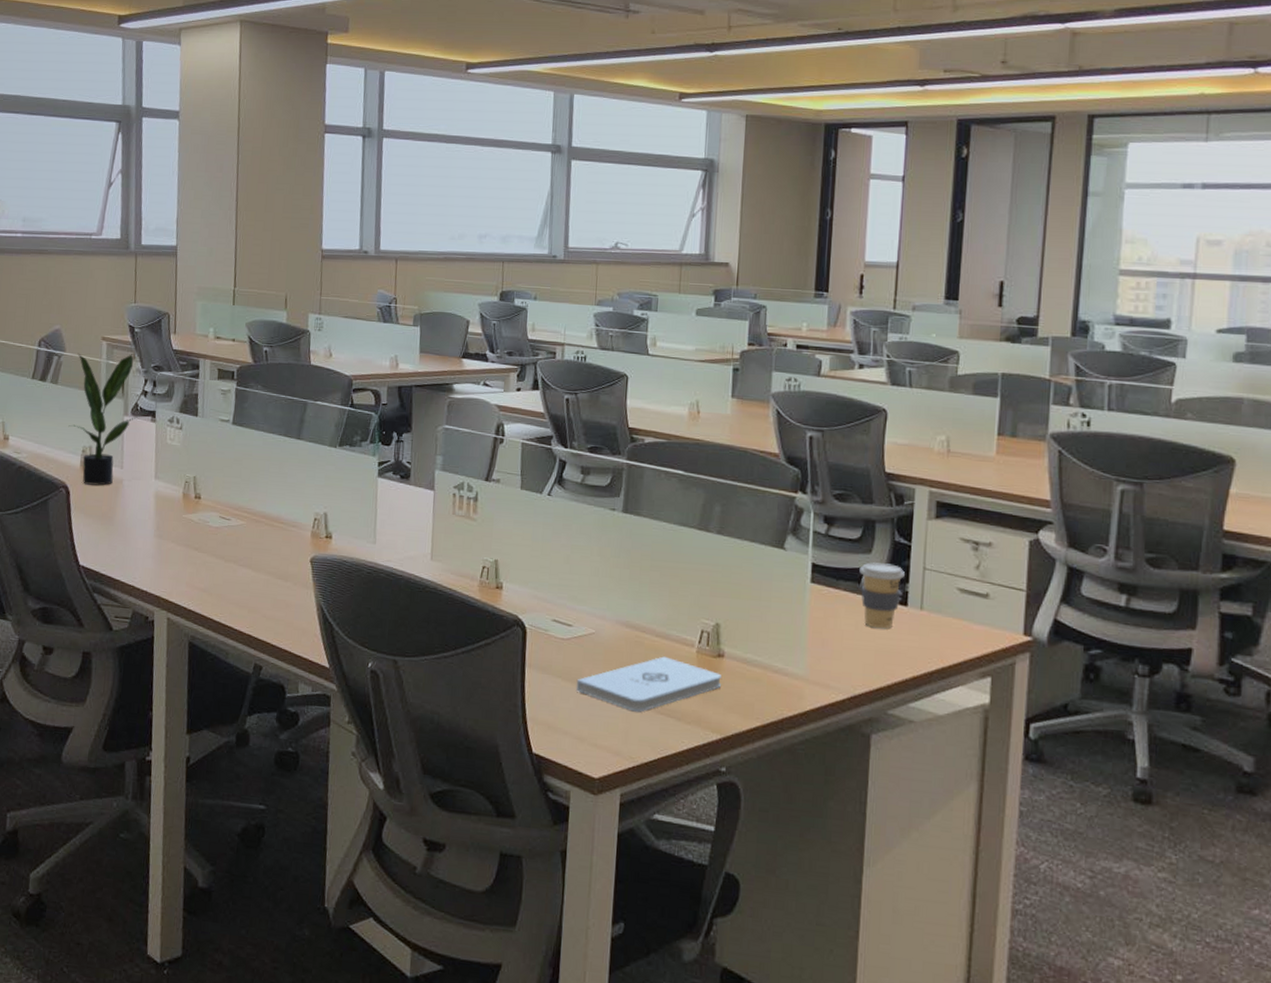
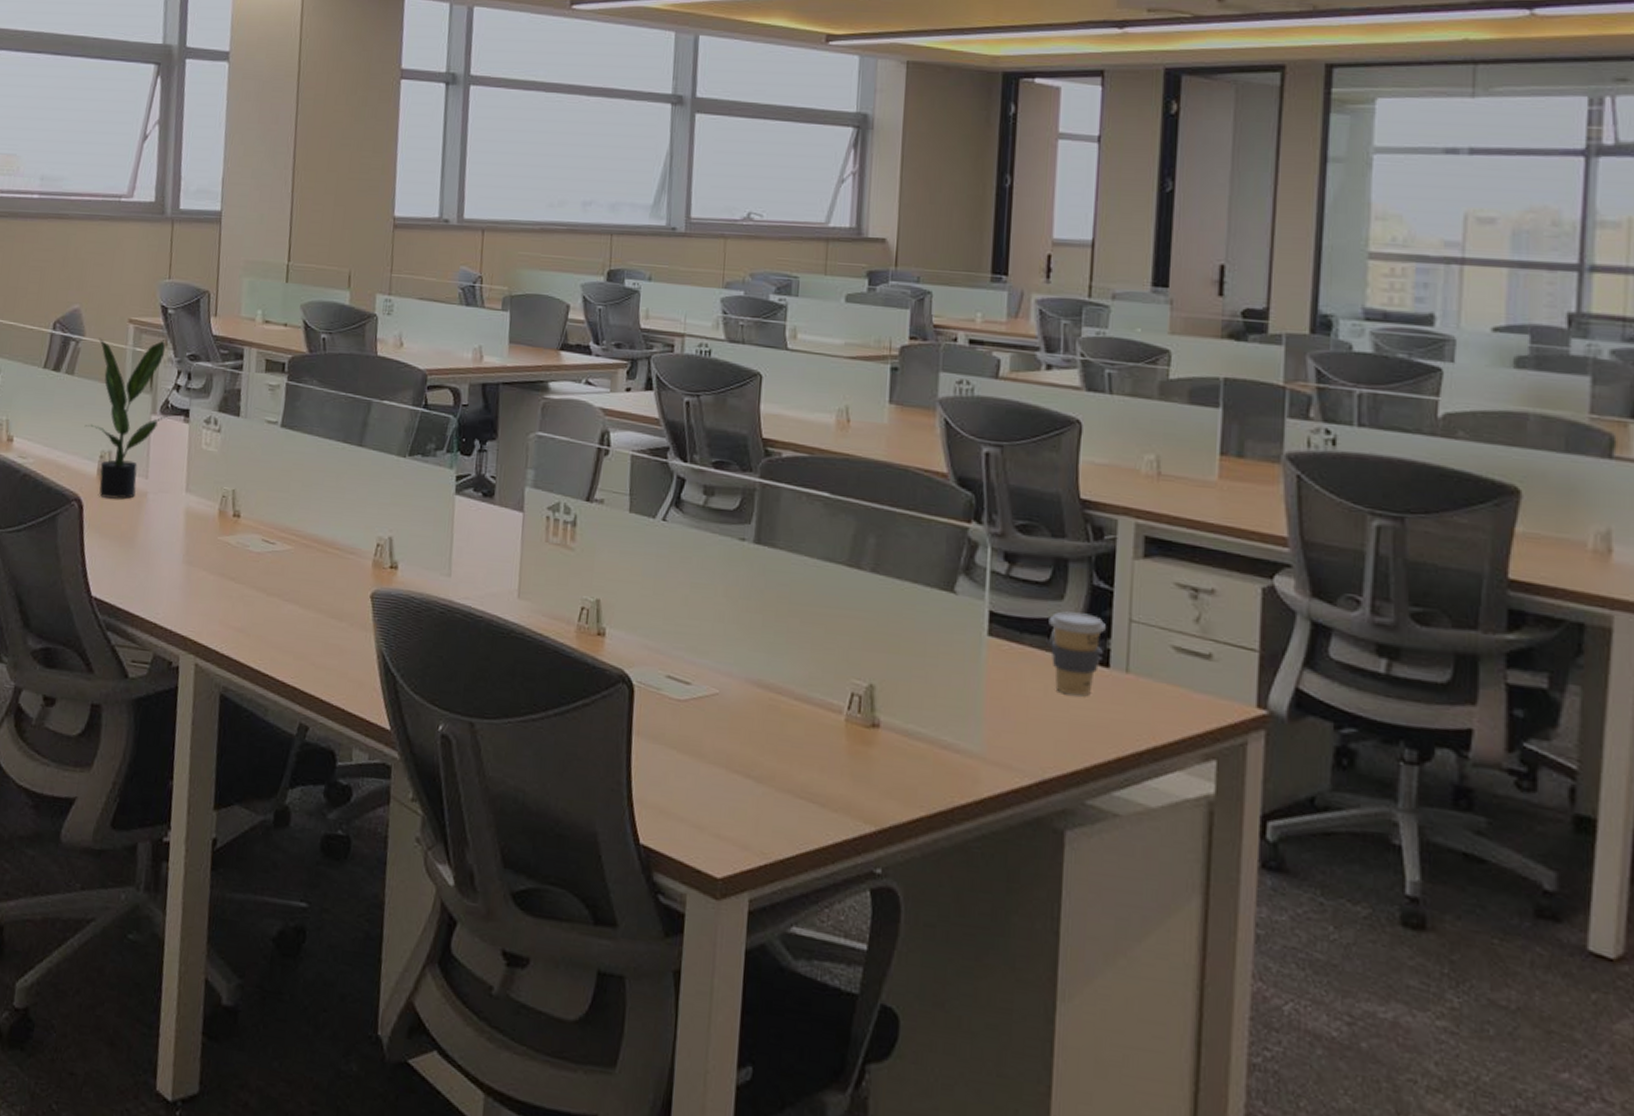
notepad: present [576,656,721,712] -> none [694,724,876,795]

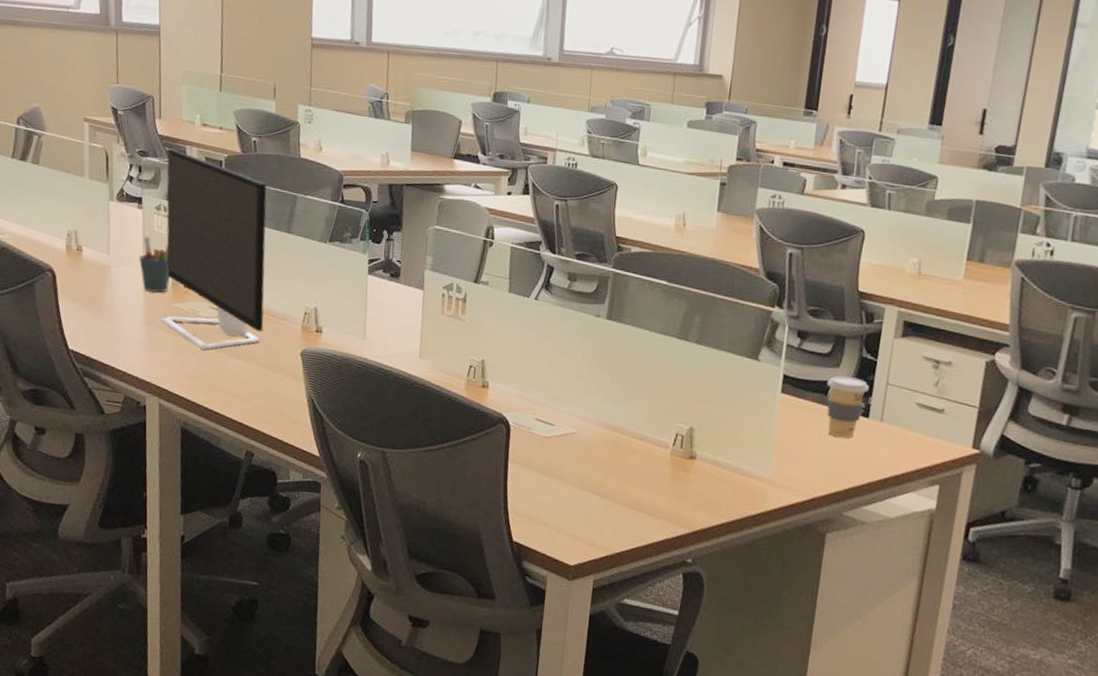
potted plant: present [84,338,181,499] -> none [52,133,134,271]
pen holder: none [181,456,217,524] -> present [138,237,170,293]
monitor: none [200,350,336,595] -> present [158,148,267,351]

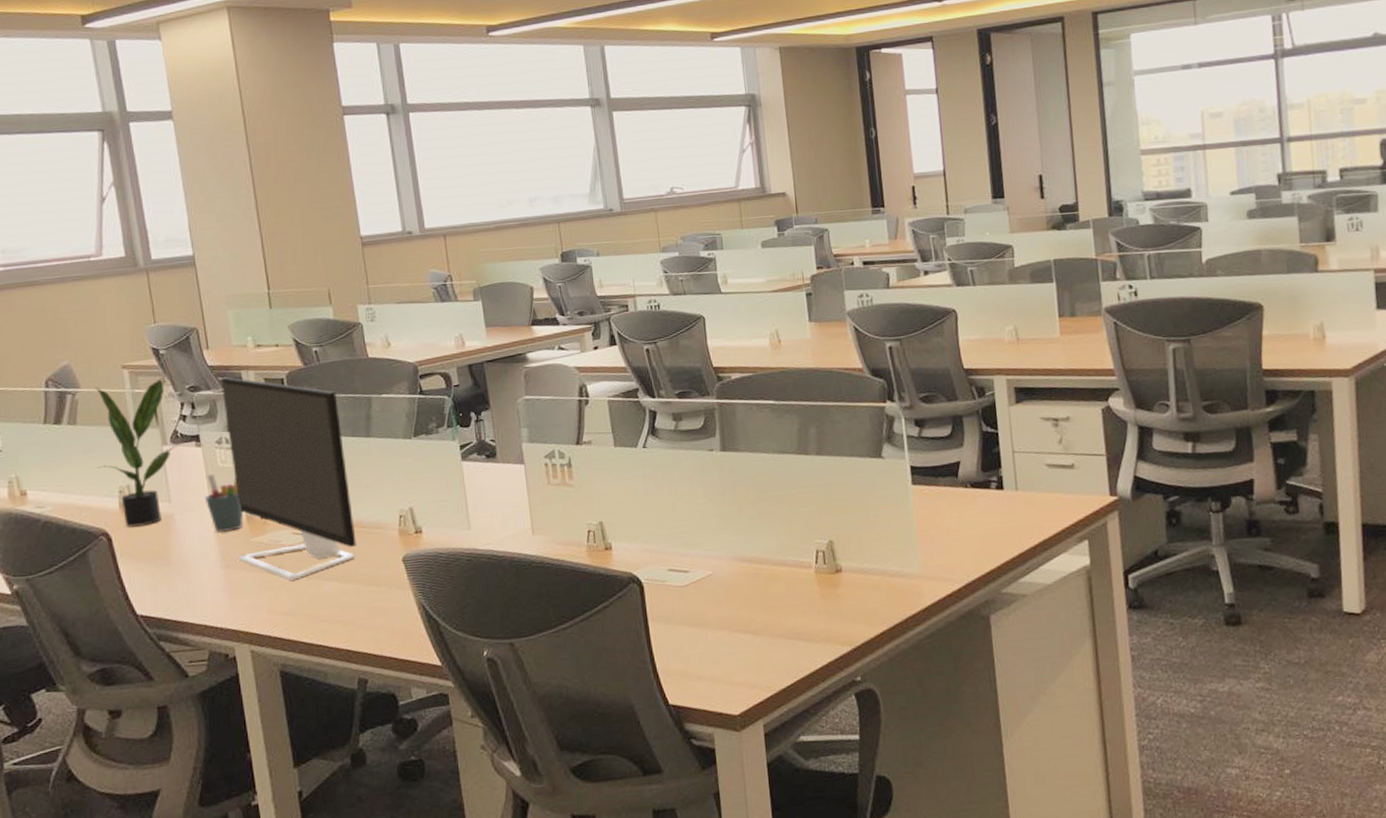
potted plant: none [52,133,134,271] -> present [95,378,191,527]
coffee cup: present [827,376,869,438] -> none [955,453,997,516]

